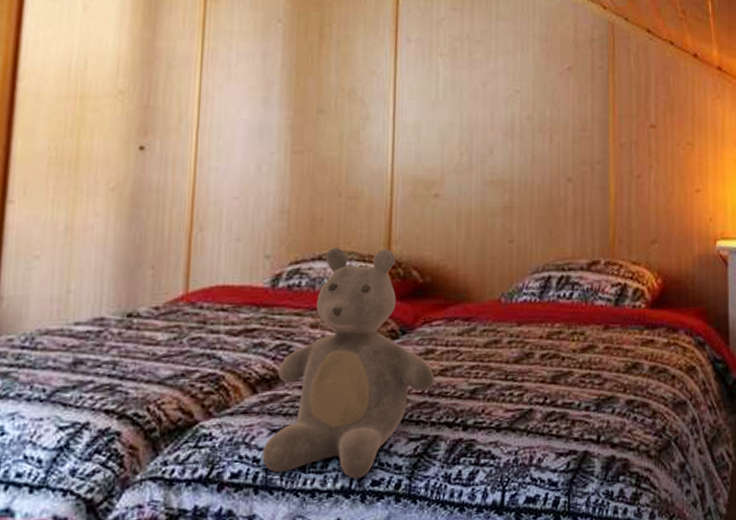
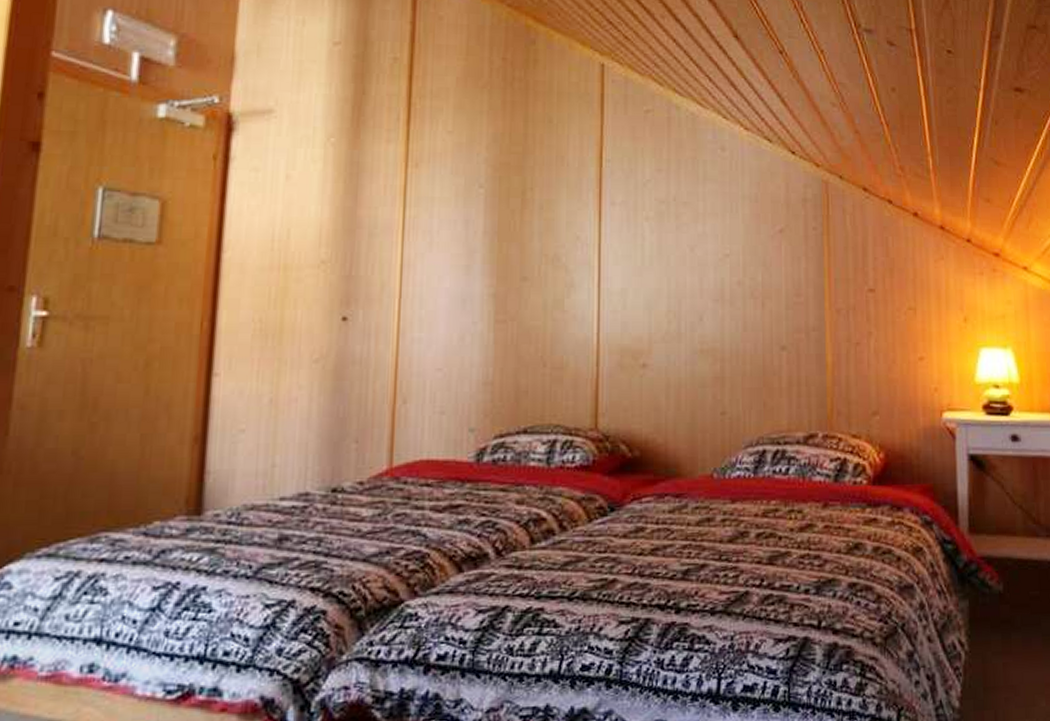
teddy bear: present [262,247,434,478] -> none [468,419,645,662]

